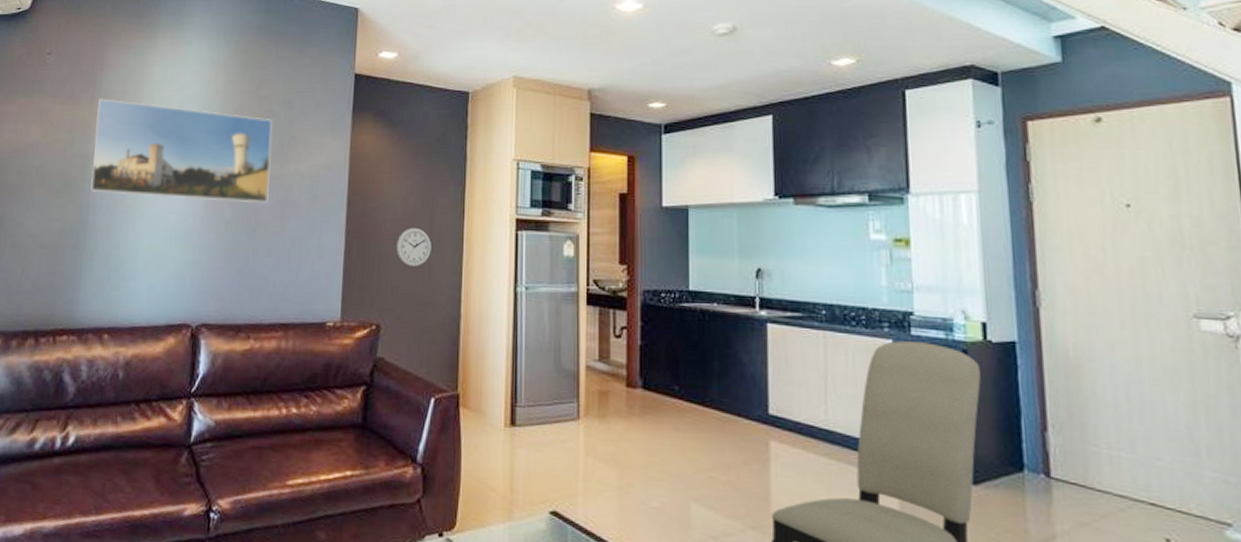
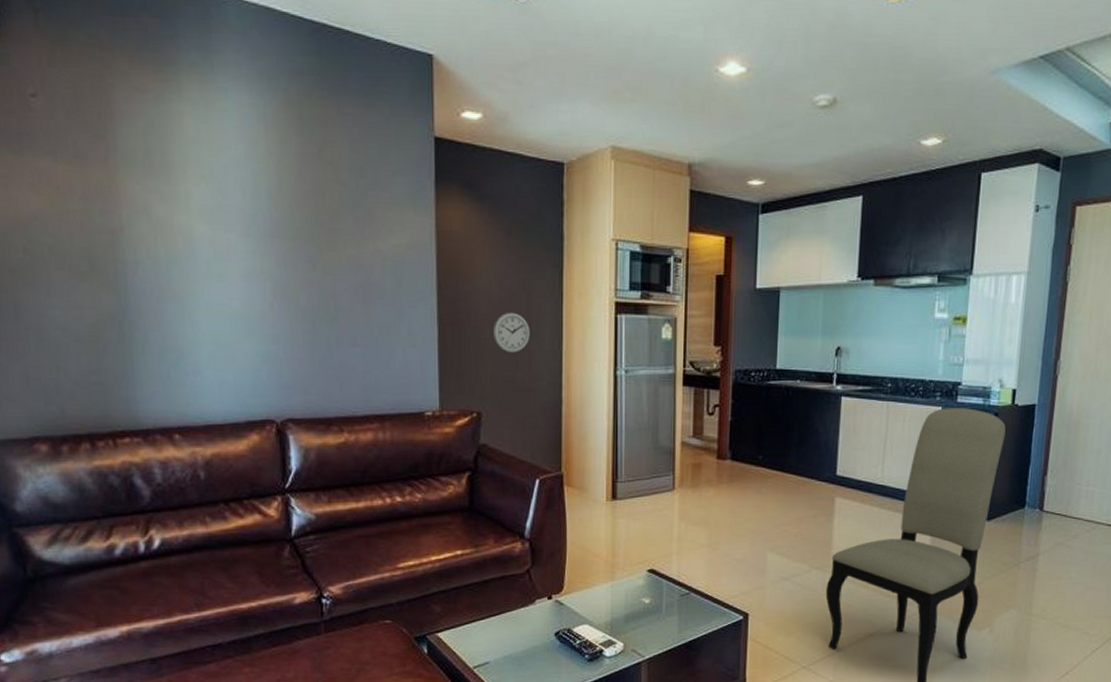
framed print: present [90,98,273,204] -> none [114,158,347,288]

